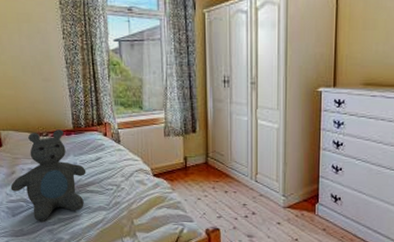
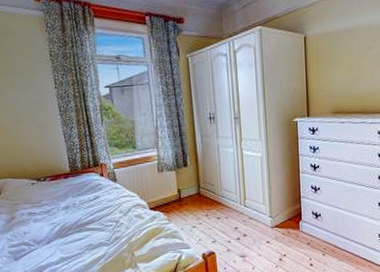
teddy bear: present [10,129,86,221] -> none [11,173,86,262]

